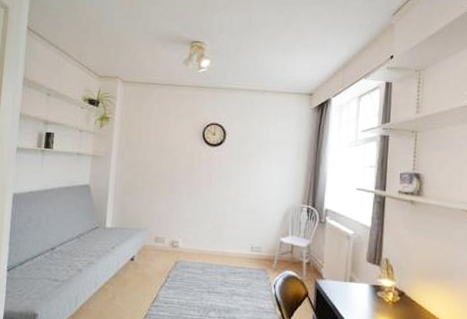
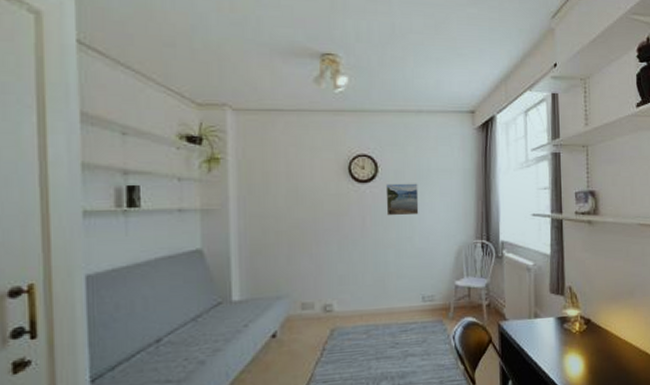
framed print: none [229,149,258,178] -> present [385,183,419,216]

